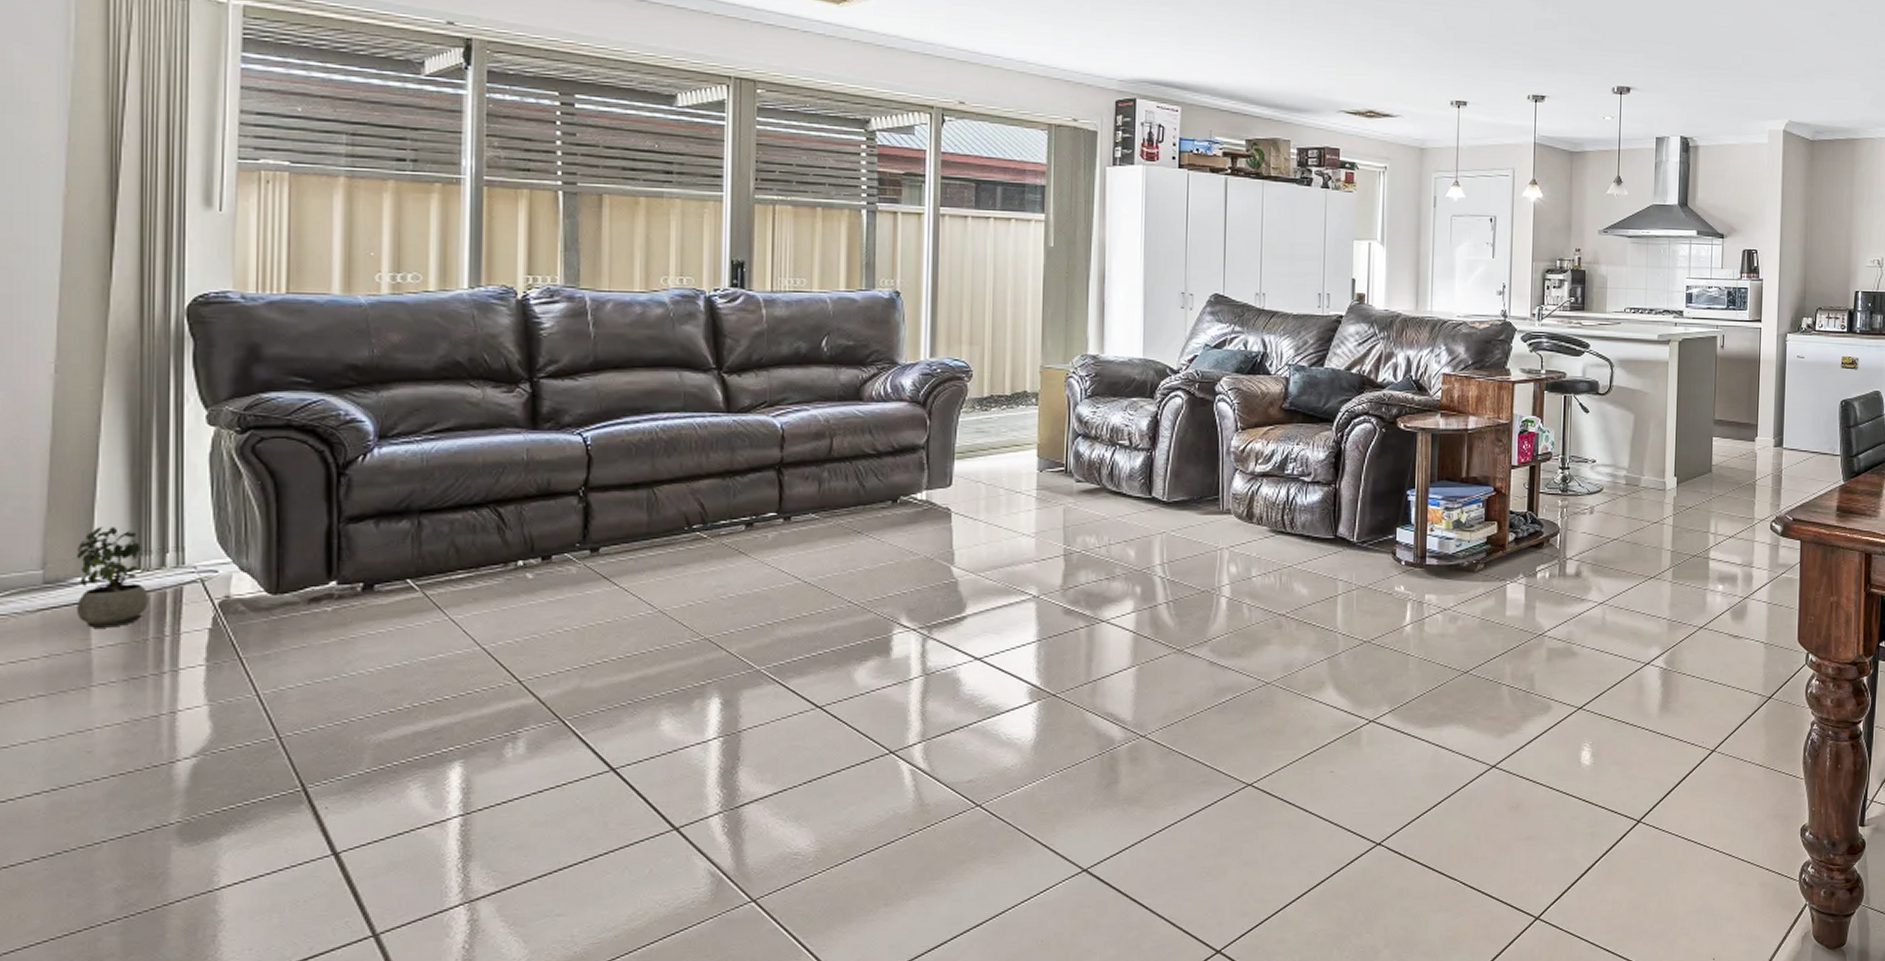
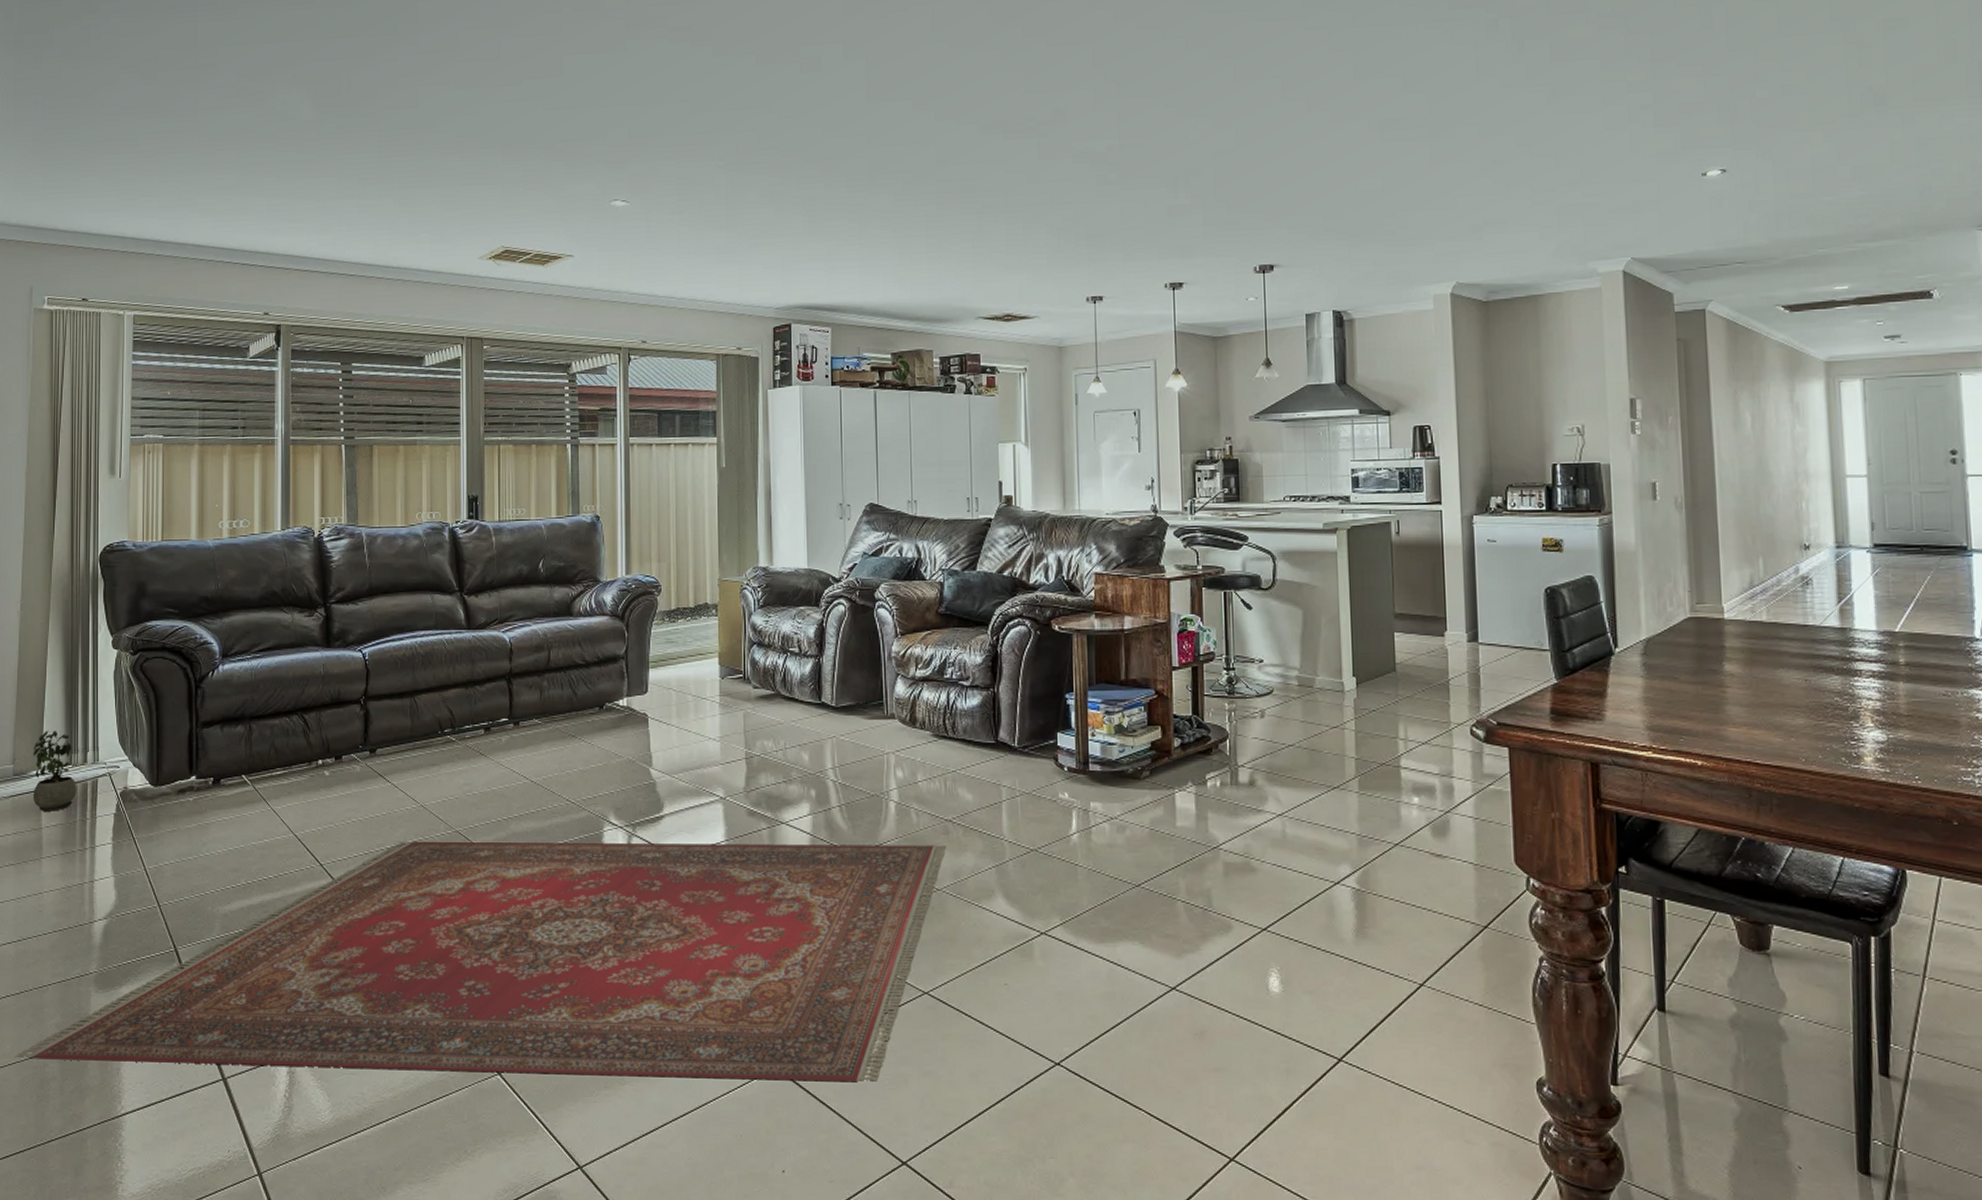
area rug: none [45,639,1278,934] -> present [14,842,946,1083]

